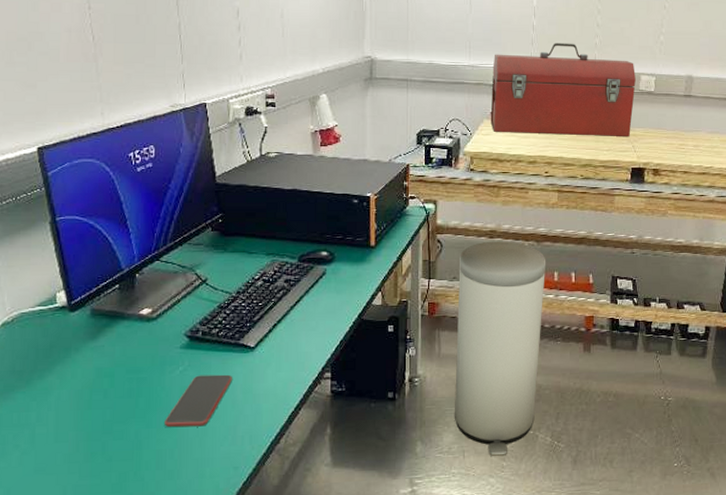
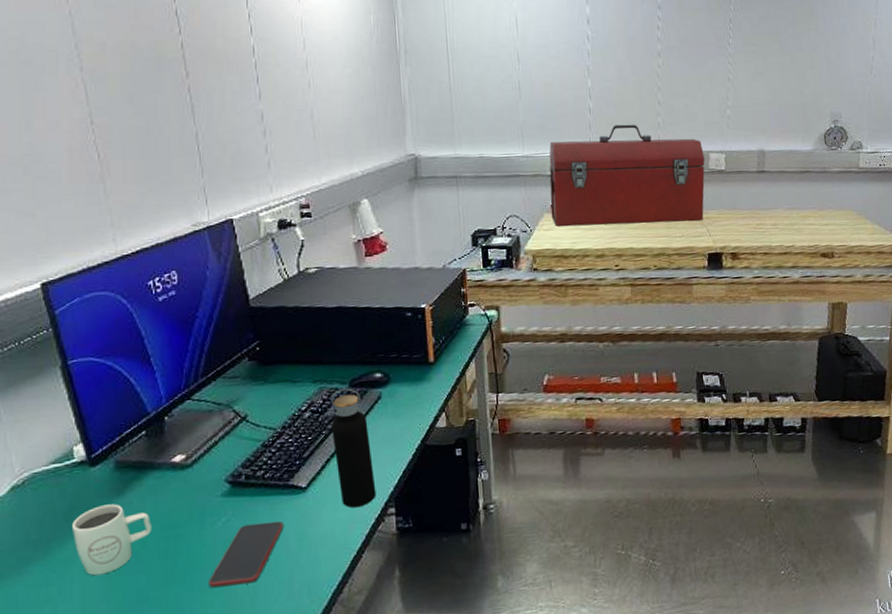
mug: none [51,346,119,407] -> present [72,504,152,576]
water bottle: none [280,263,315,370] -> present [330,388,376,508]
pedal bin: present [454,241,546,457] -> none [529,344,626,583]

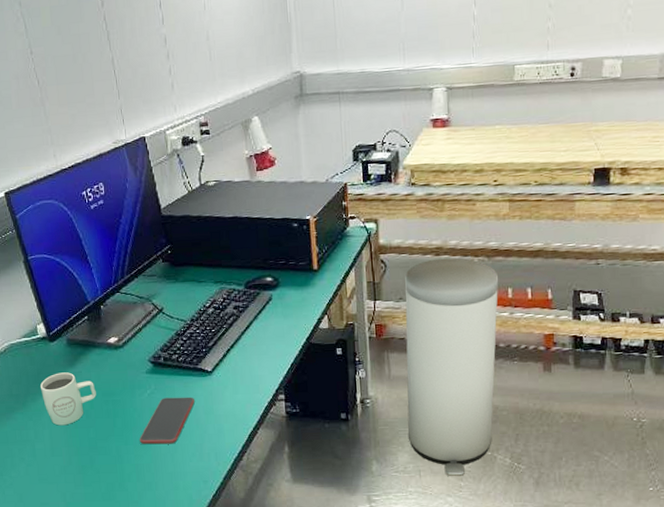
water bottle: present [330,388,376,508] -> none [229,289,269,392]
pedal bin: none [529,344,626,583] -> present [405,258,499,477]
toolbox: present [549,124,705,226] -> none [430,30,598,141]

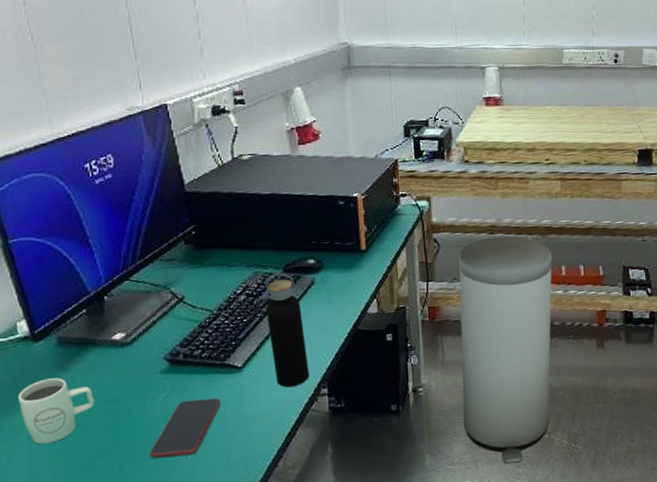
water bottle: none [229,289,269,392] -> present [264,273,310,388]

